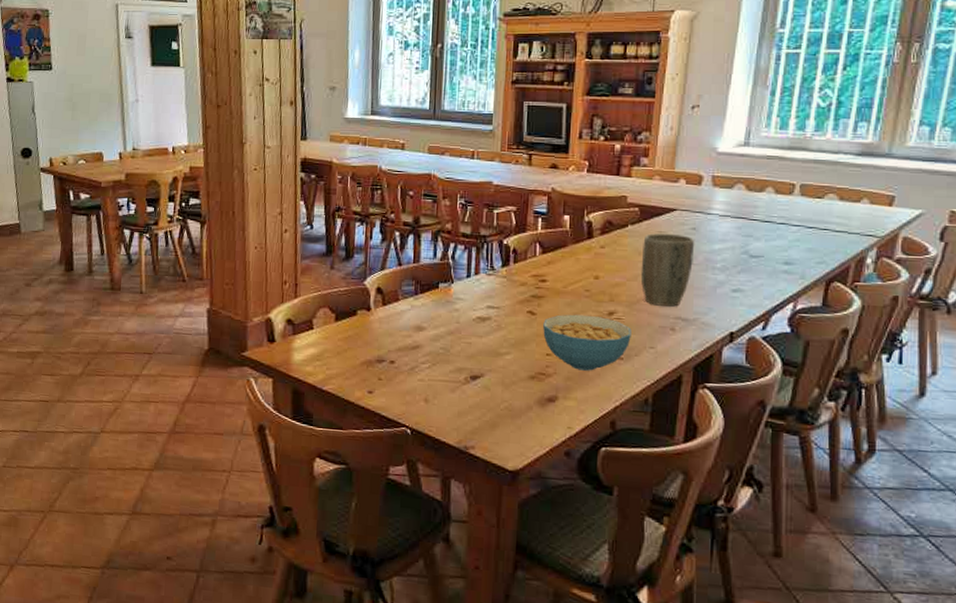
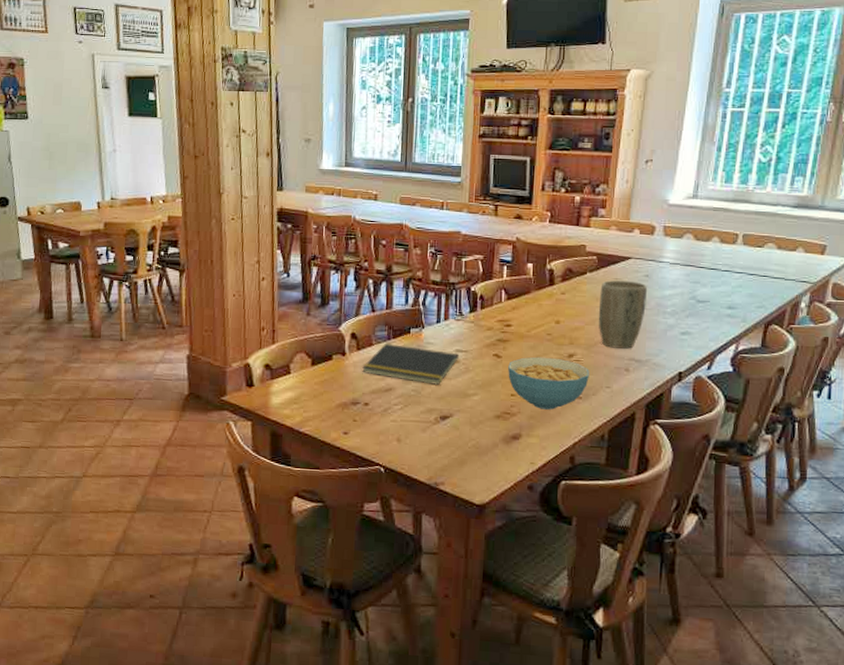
notepad: none [388,299,490,343] -> present [362,344,459,385]

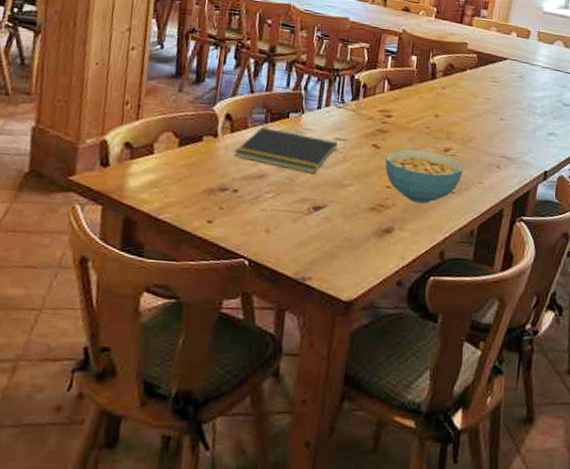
plant pot: present [598,280,648,349] -> none [474,78,521,146]

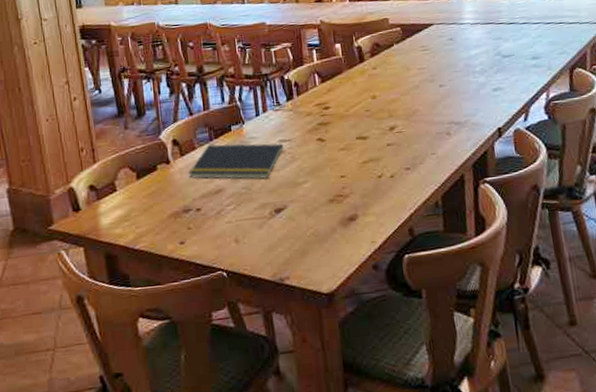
cereal bowl: present [385,149,464,204] -> none [333,133,414,186]

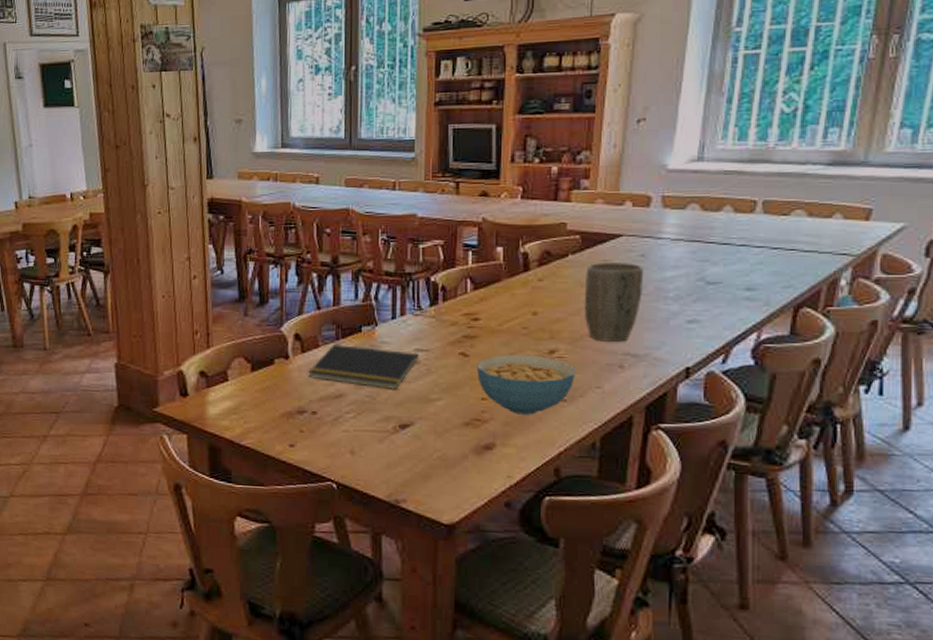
cereal bowl: none [333,133,414,186] -> present [477,354,575,415]
plant pot: none [409,46,456,115] -> present [584,261,644,342]

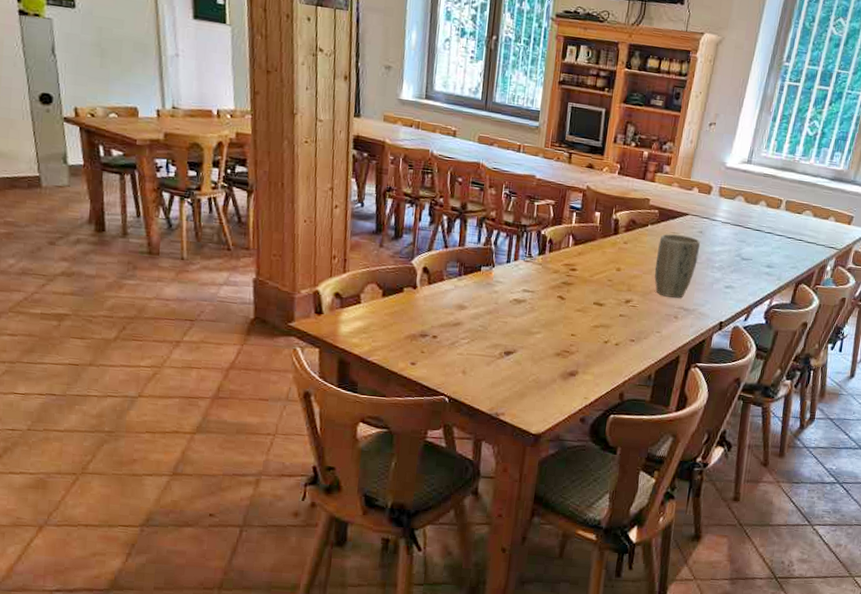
notepad: present [308,345,419,389] -> none [432,280,526,322]
cereal bowl: present [477,354,575,415] -> none [570,300,643,350]

